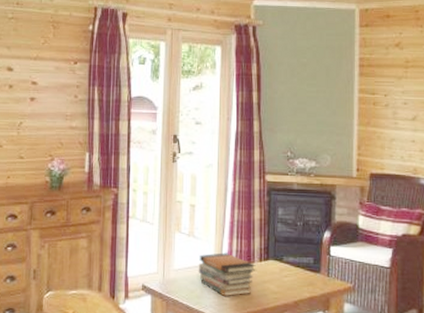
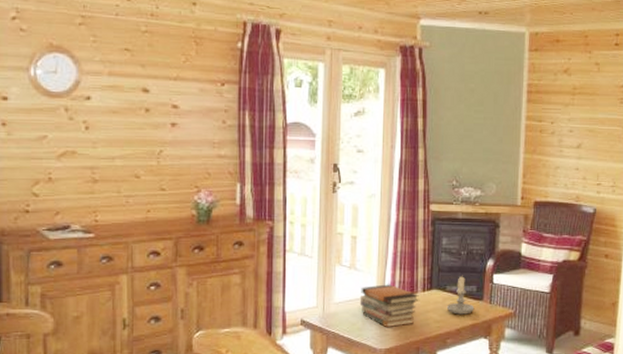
candle: none [283,246,312,287] -> present [446,275,475,315]

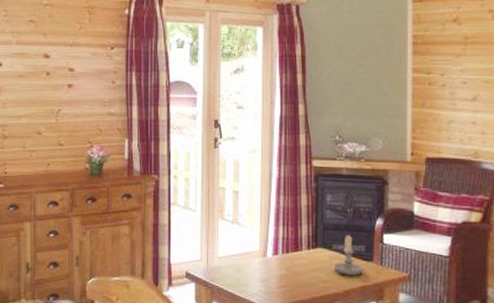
book stack: present [359,284,419,327] -> none [243,240,304,285]

